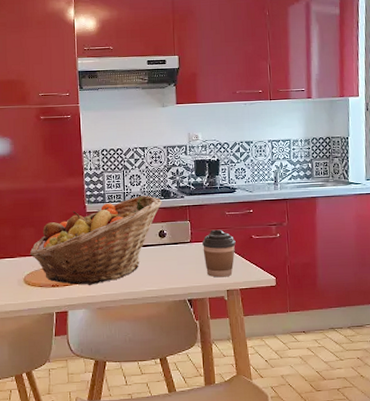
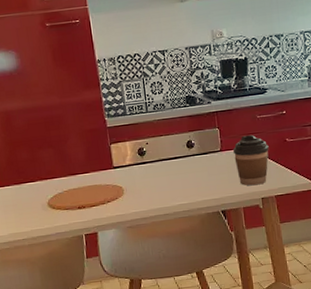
fruit basket: present [29,195,163,285] -> none [51,103,189,205]

